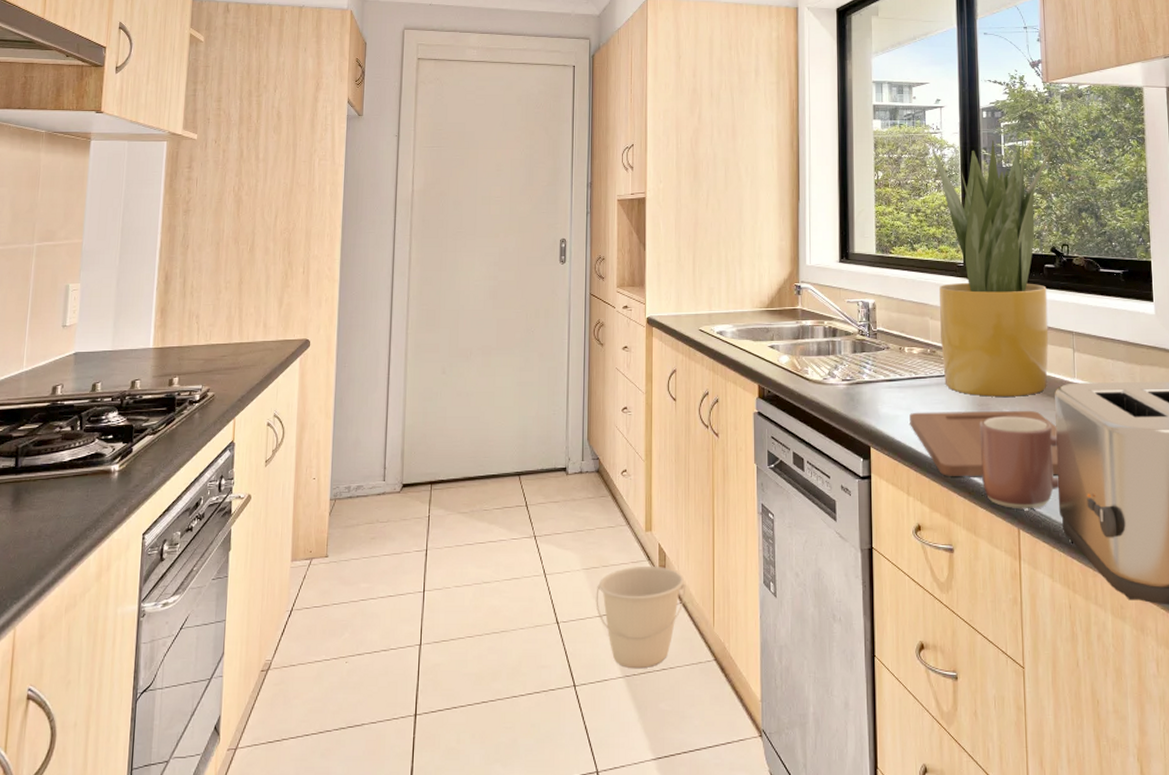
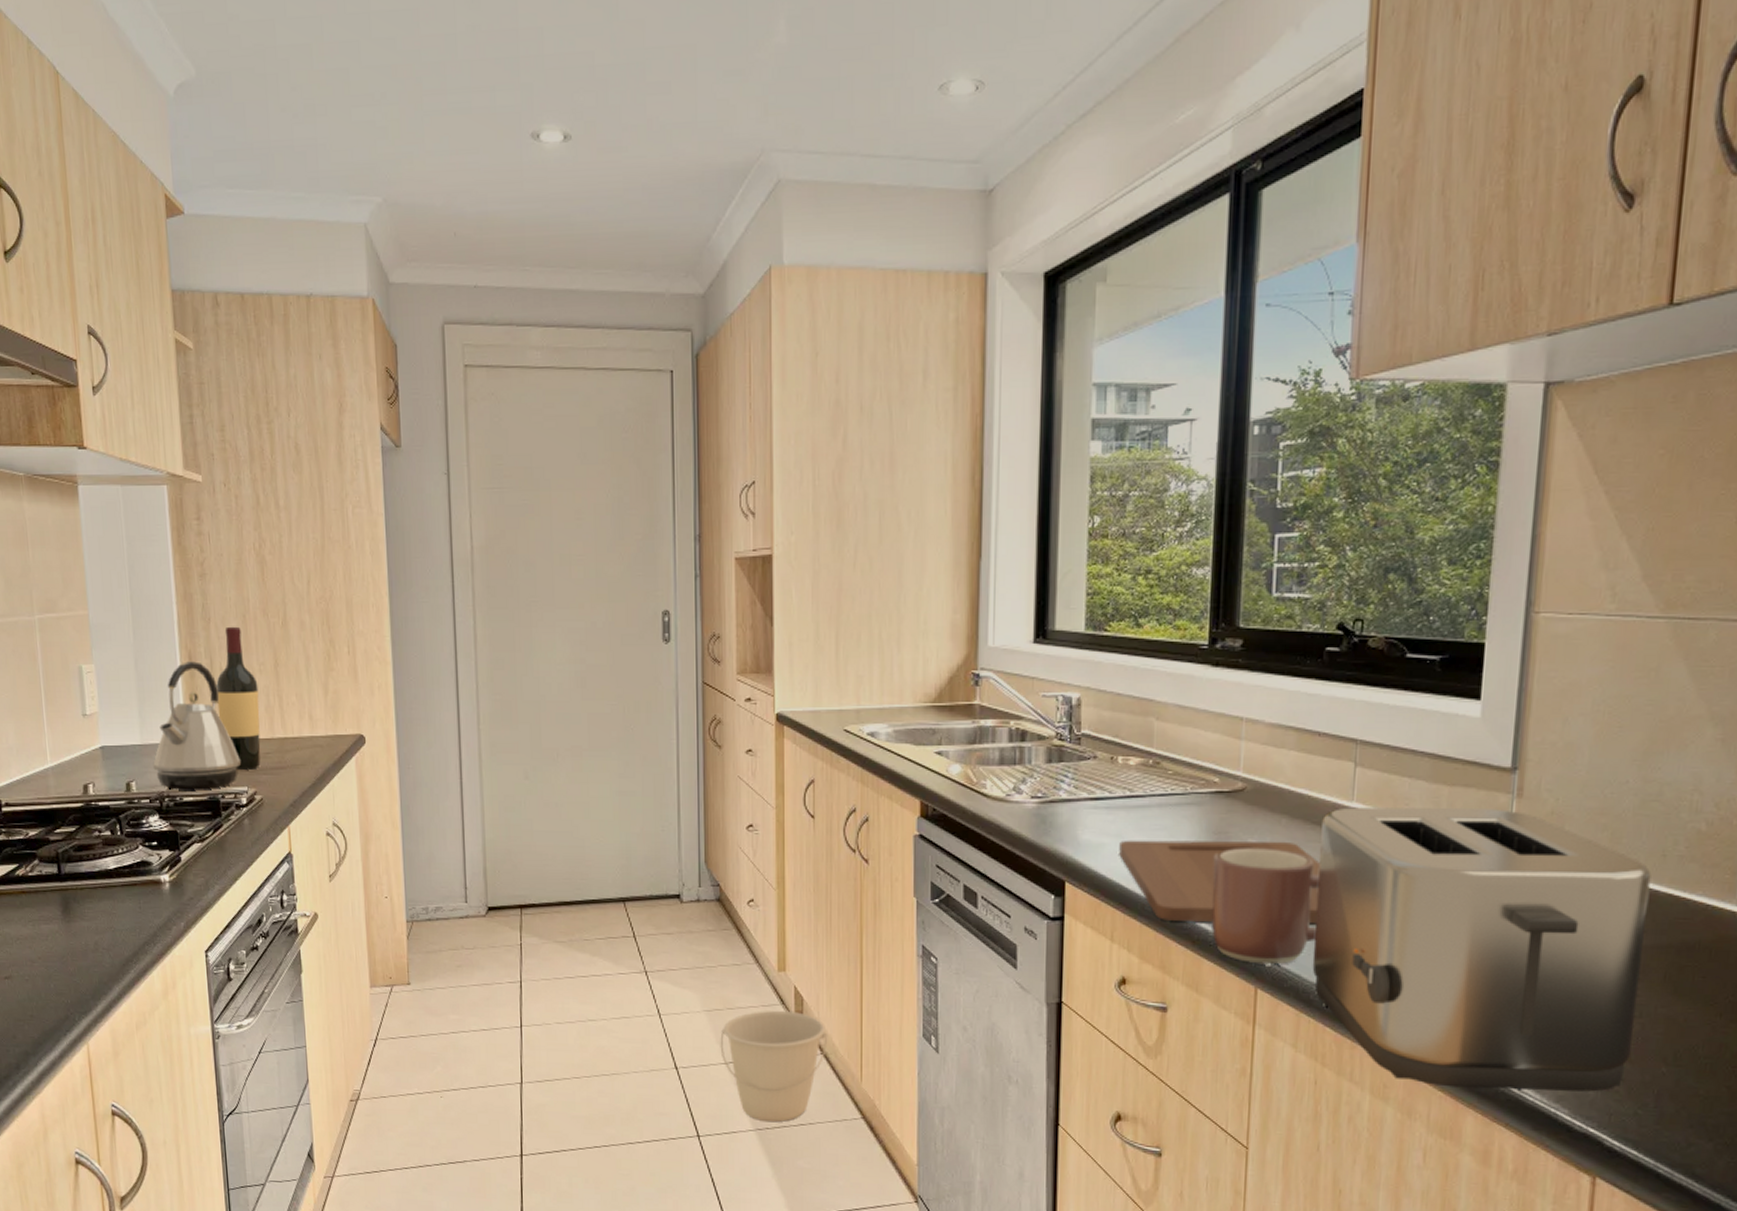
kettle: none [119,280,199,389] -> present [153,661,240,790]
wine bottle: none [184,252,223,370] -> present [216,626,261,770]
planter: present [931,133,1055,397] -> none [1168,457,1359,823]

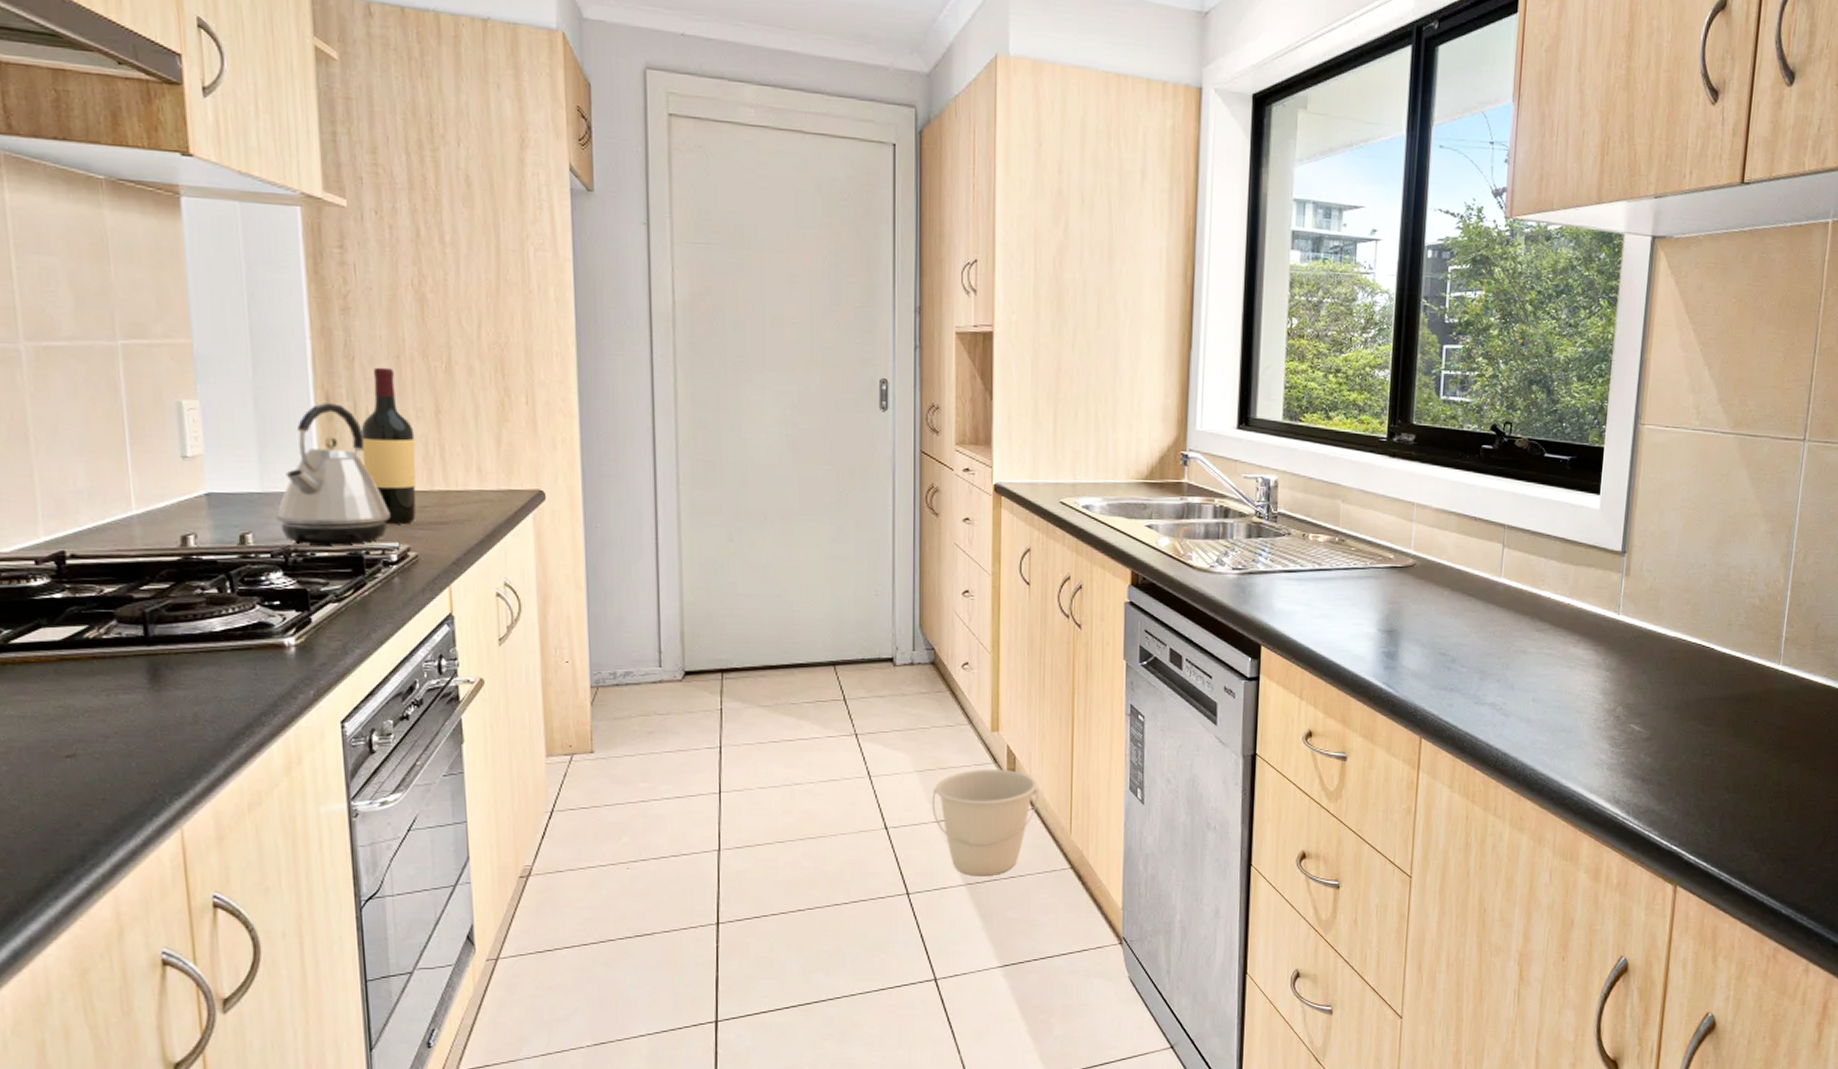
cutting board: present [1119,840,1321,923] -> none [1308,608,1475,681]
mug: present [1211,847,1321,965] -> none [1385,615,1474,717]
toaster: present [1312,807,1652,1092] -> none [1466,582,1721,817]

